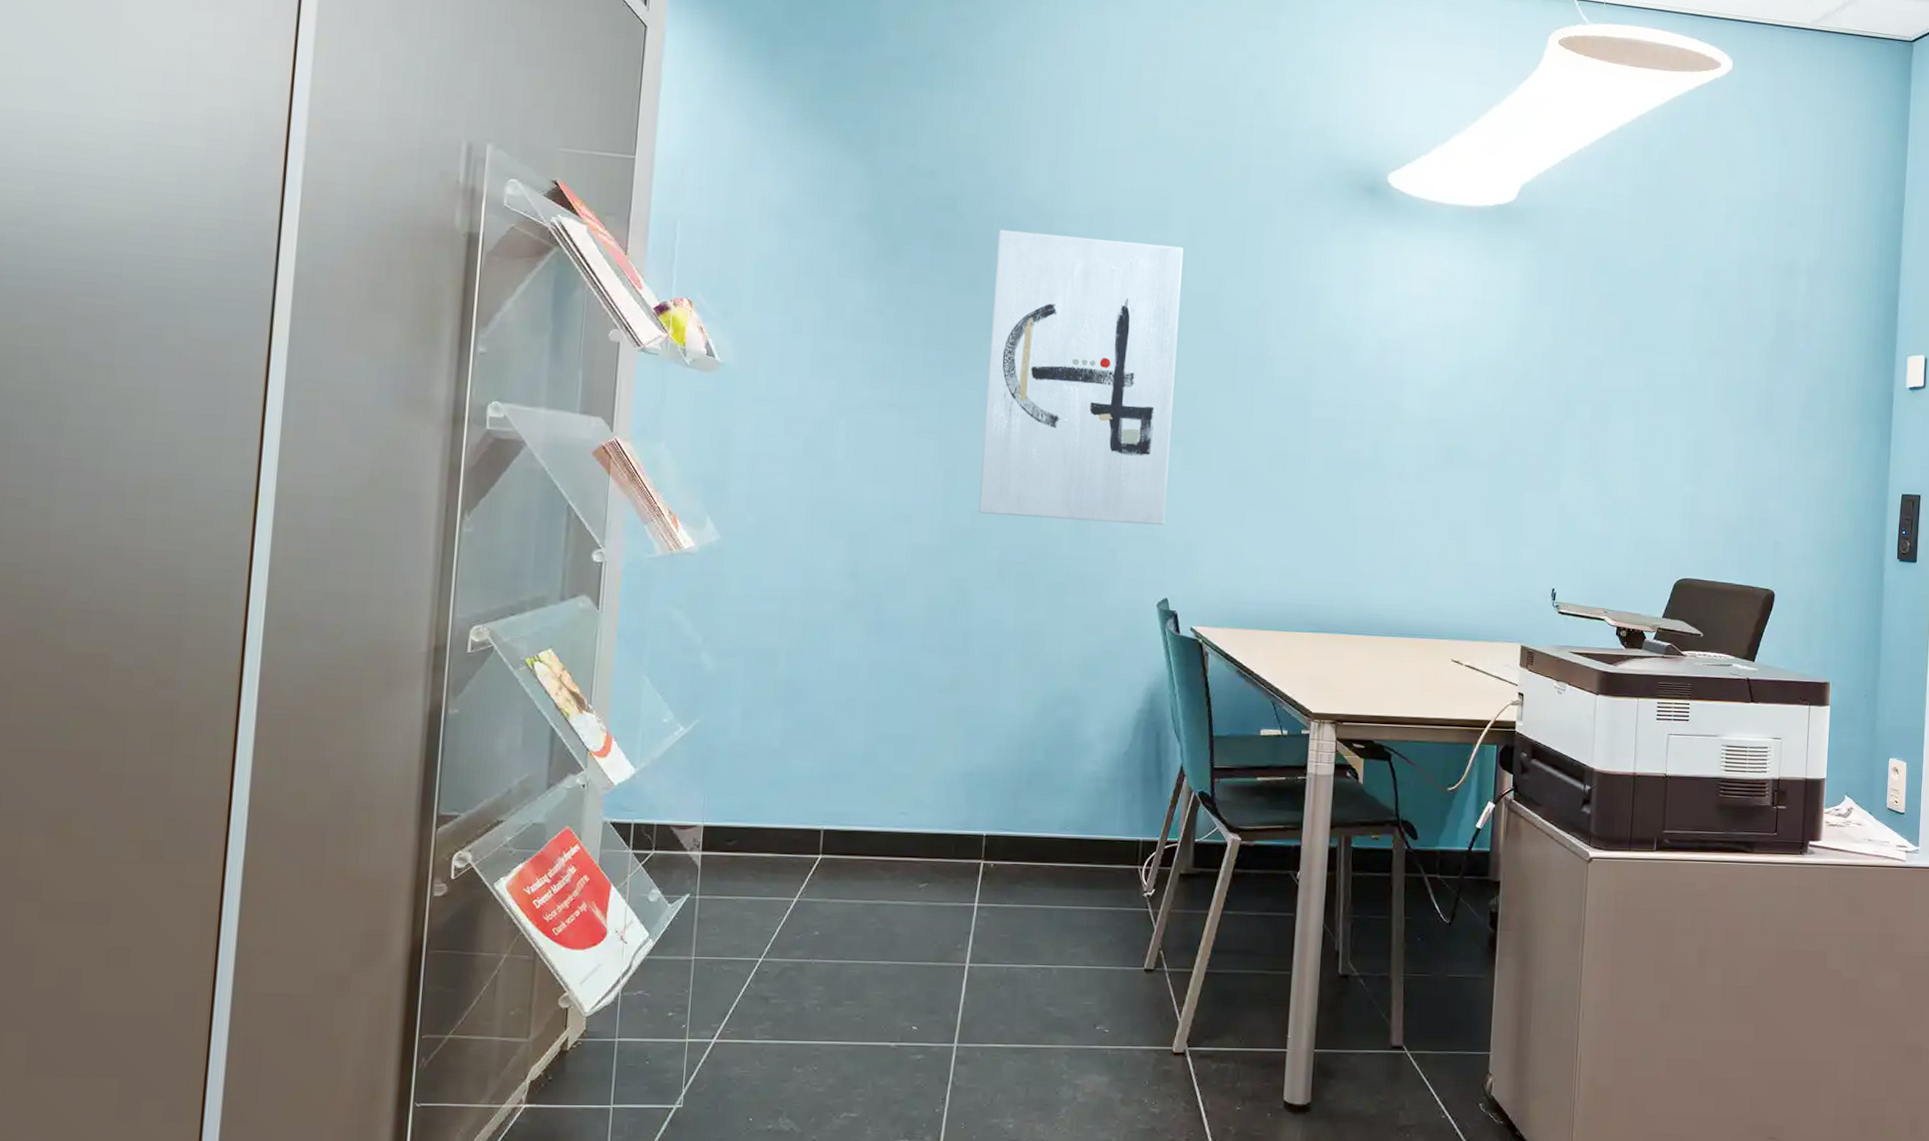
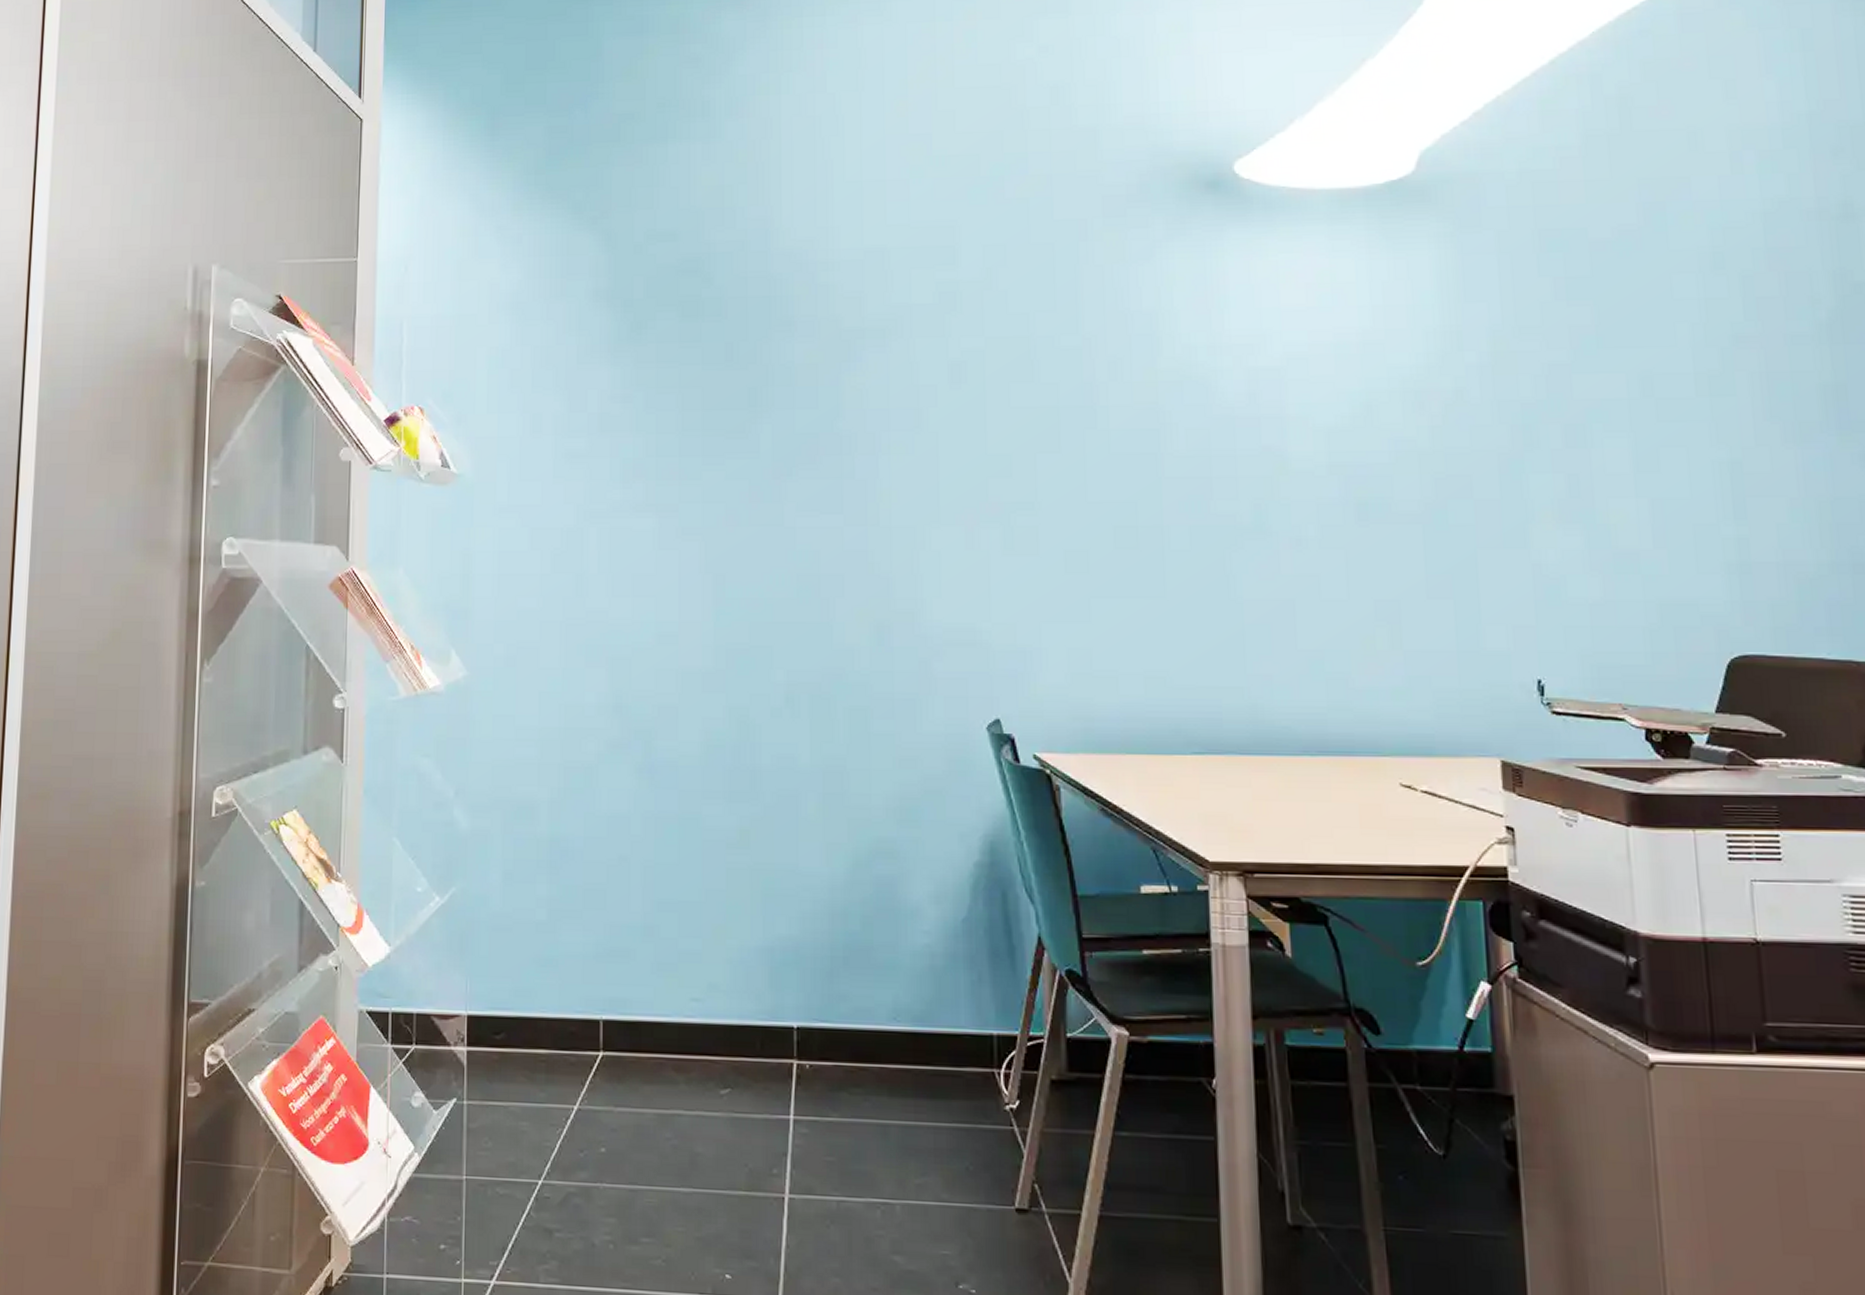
wall art: present [978,229,1184,526] -> none [753,283,987,627]

